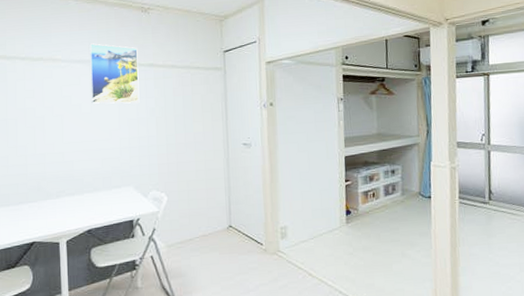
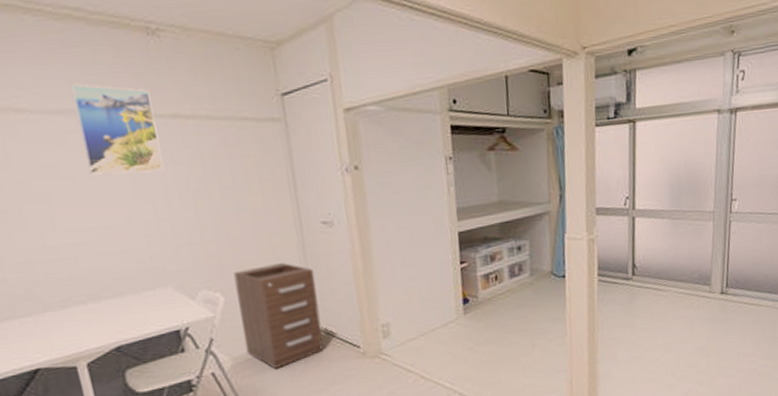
filing cabinet: none [176,173,235,257] -> present [233,263,324,369]

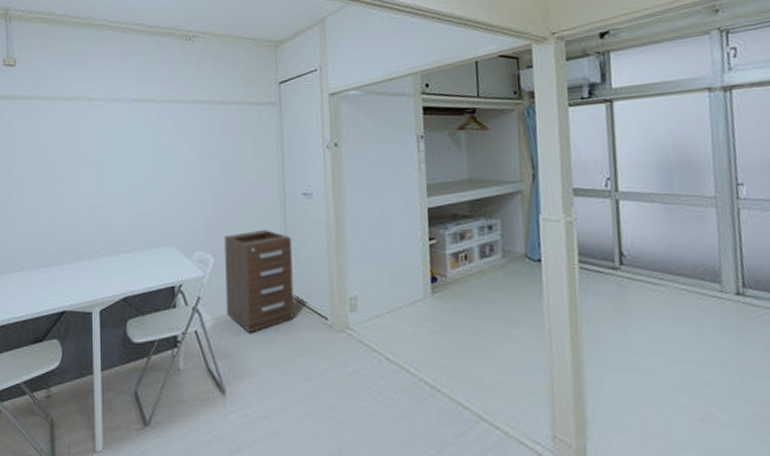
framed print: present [70,84,165,175] -> none [128,78,183,149]

